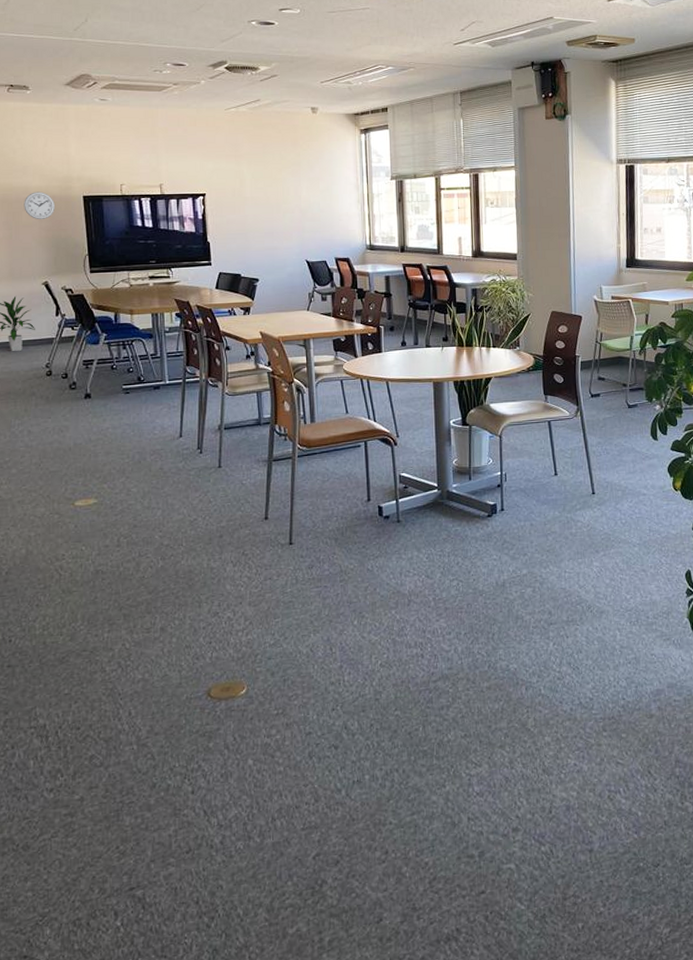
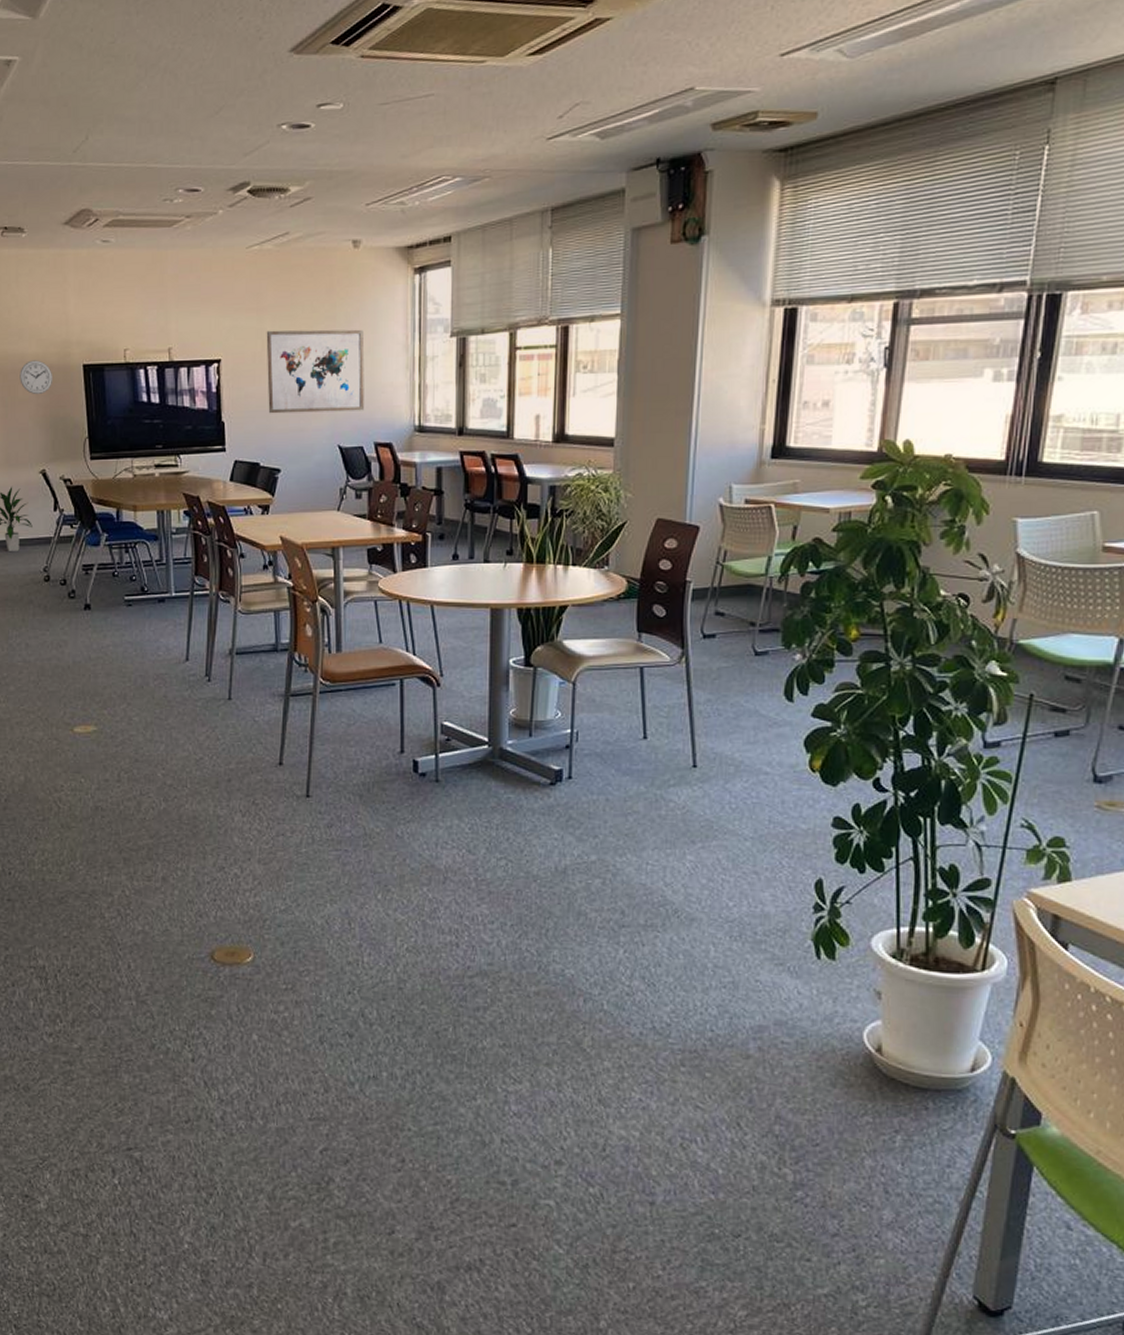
wall art: none [243,172,325,236] -> present [266,329,365,414]

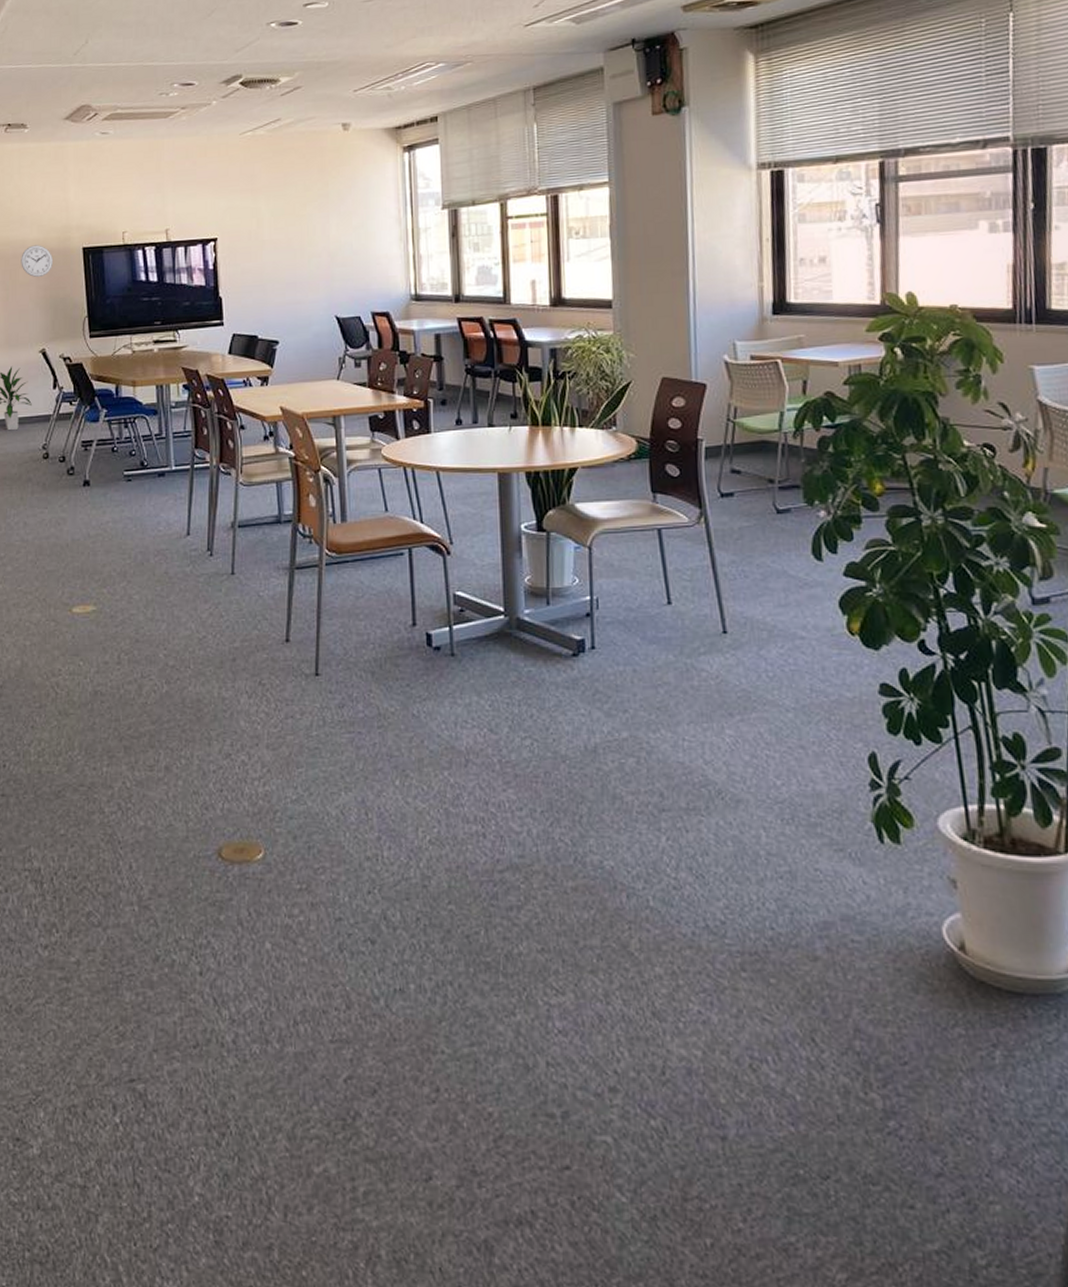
wall art: present [266,329,365,414] -> none [261,205,360,288]

